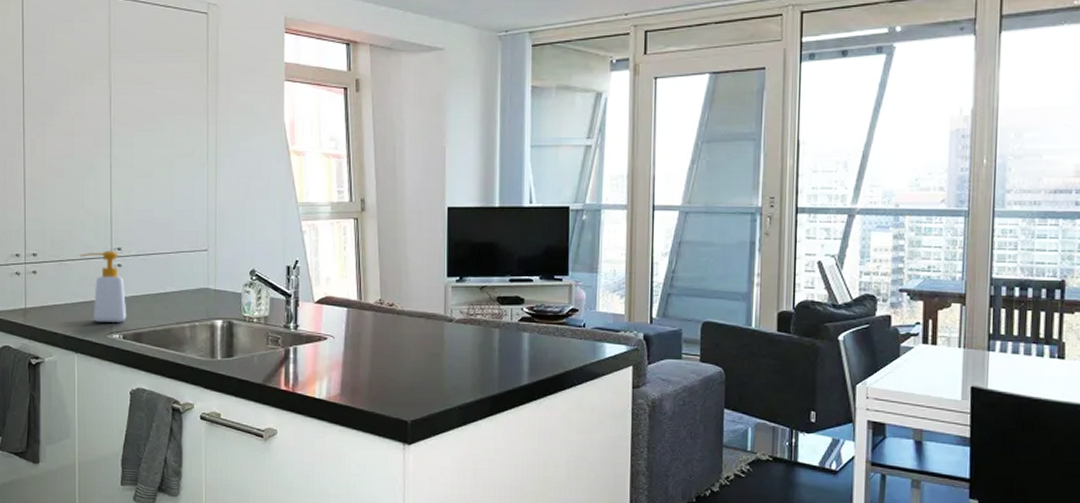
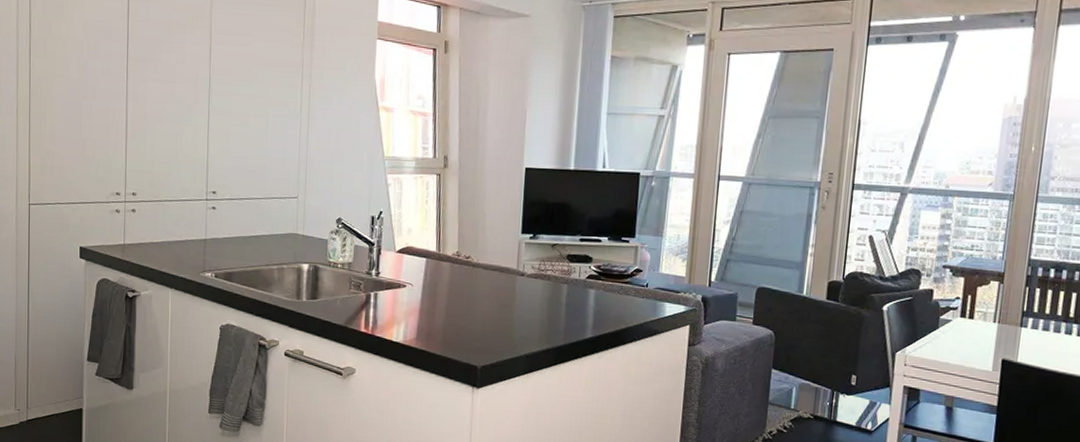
soap bottle: present [79,250,127,324] -> none [176,193,220,263]

